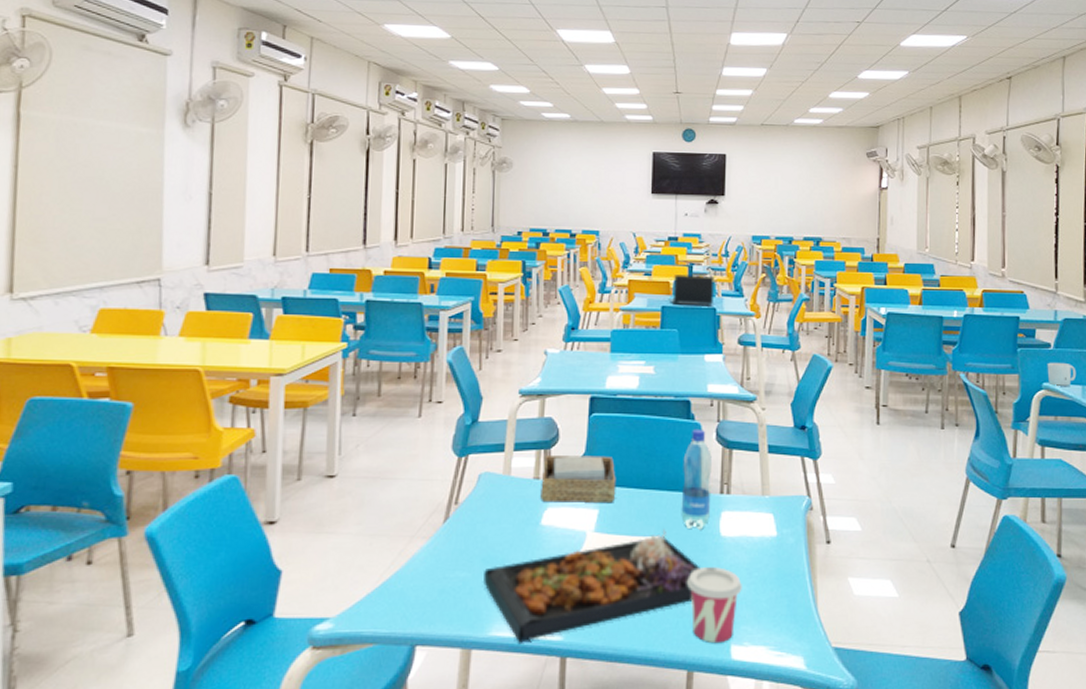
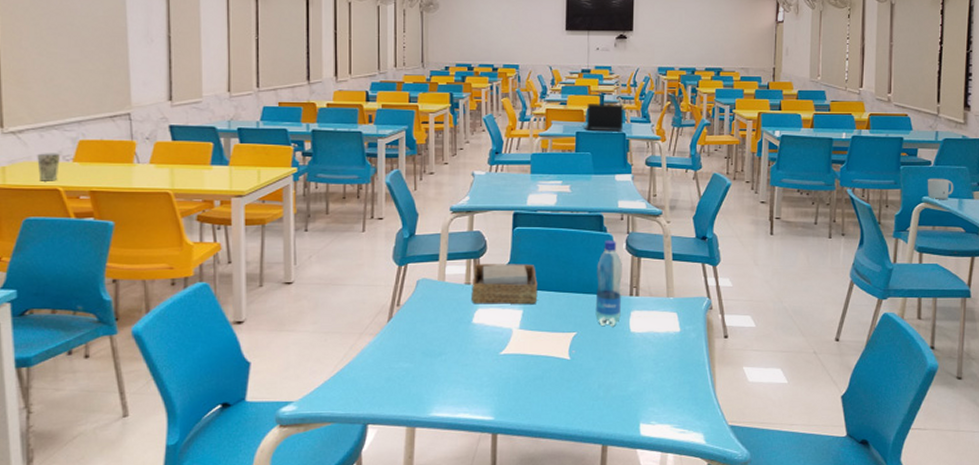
cup: none [49,323,76,355] -> present [37,153,60,181]
food tray: present [482,529,701,642] -> none [423,326,613,421]
cup: present [687,567,742,644] -> none [601,358,650,423]

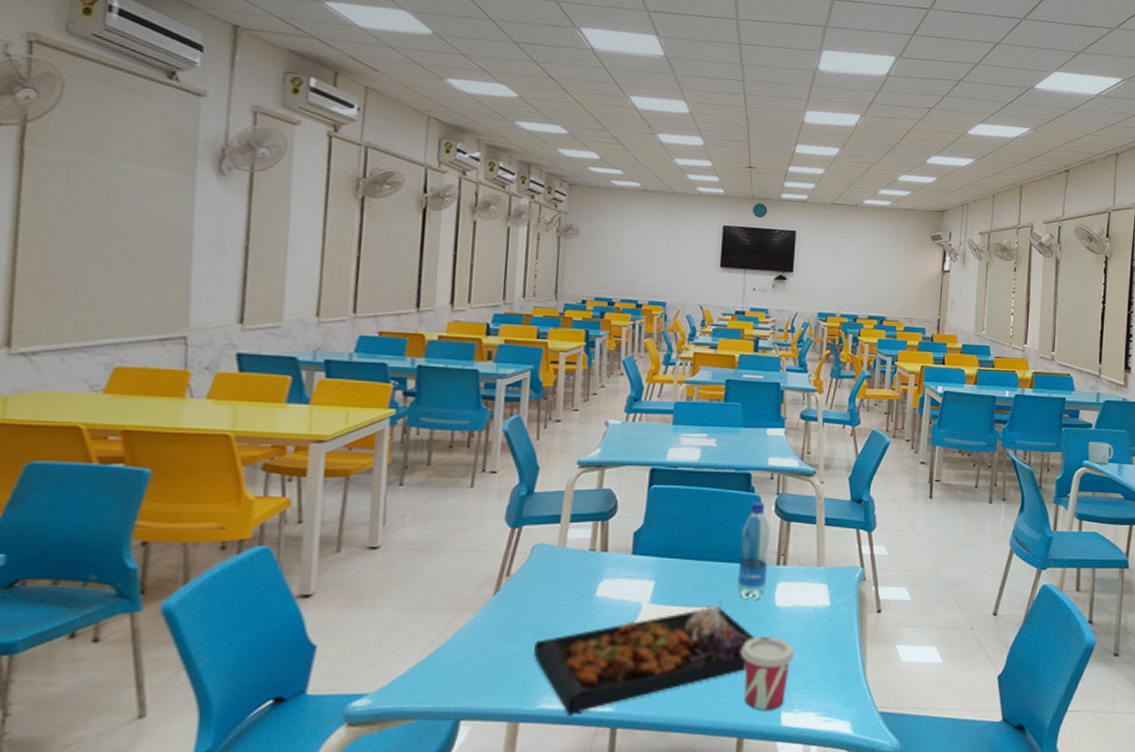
cup: present [37,153,60,181] -> none [53,381,86,417]
food tray: none [423,326,613,421] -> present [532,599,755,713]
napkin holder: present [472,264,538,305] -> none [596,527,674,575]
laptop computer: present [583,104,624,132] -> none [734,349,780,381]
cup: none [601,358,650,423] -> present [741,636,795,711]

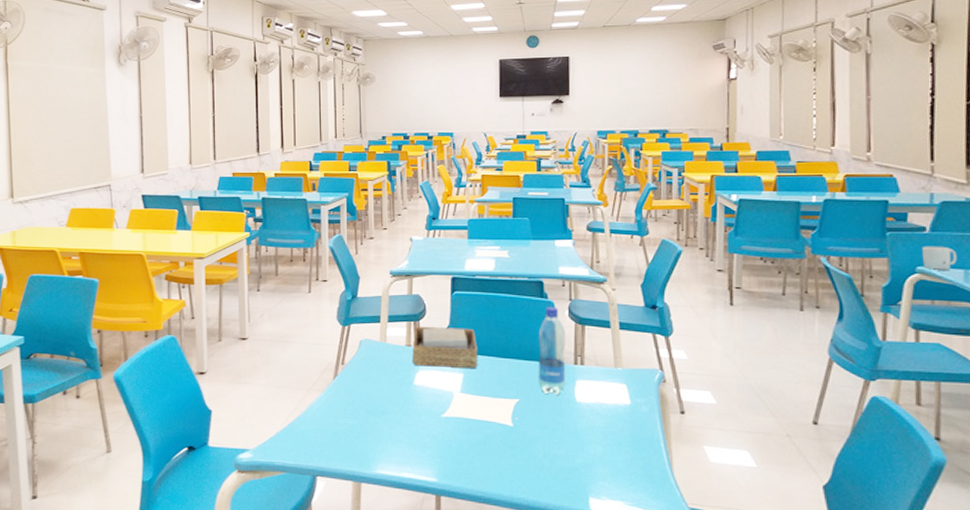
food tray: present [532,599,755,713] -> none [367,393,558,480]
napkin holder: none [596,527,674,575] -> present [412,327,478,369]
cup: present [741,636,795,711] -> none [546,428,598,496]

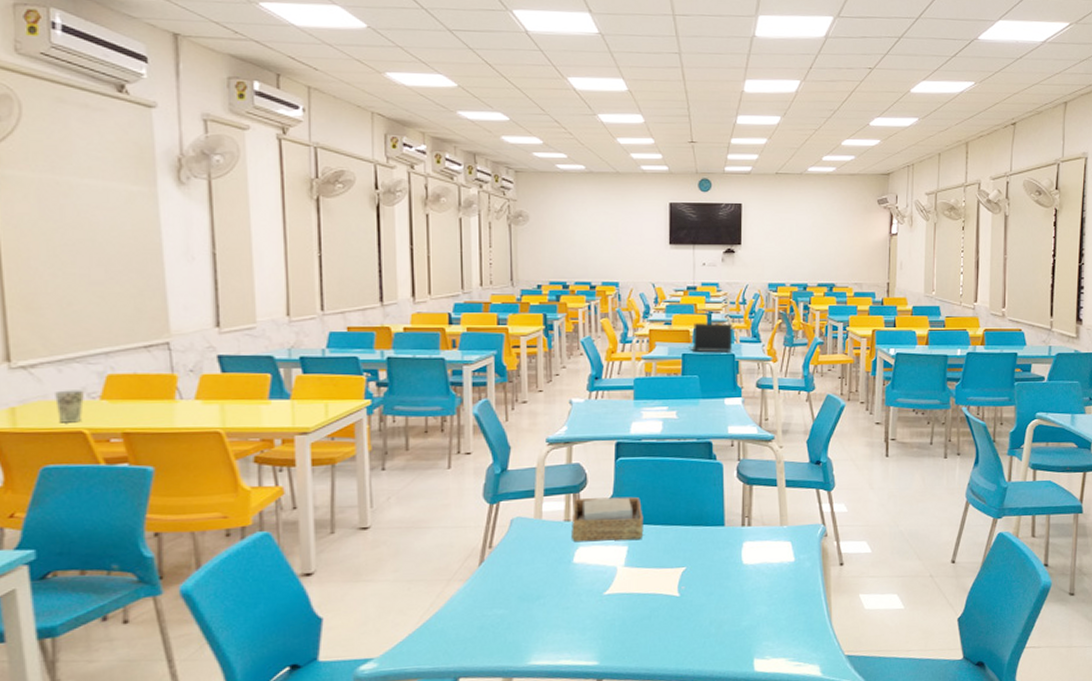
cup: none [39,219,56,244] -> present [55,390,84,423]
laptop computer: none [520,169,563,197] -> present [690,323,733,353]
bottle: present [538,306,566,395] -> none [705,467,734,559]
mug: present [921,246,958,270] -> none [1040,393,1067,415]

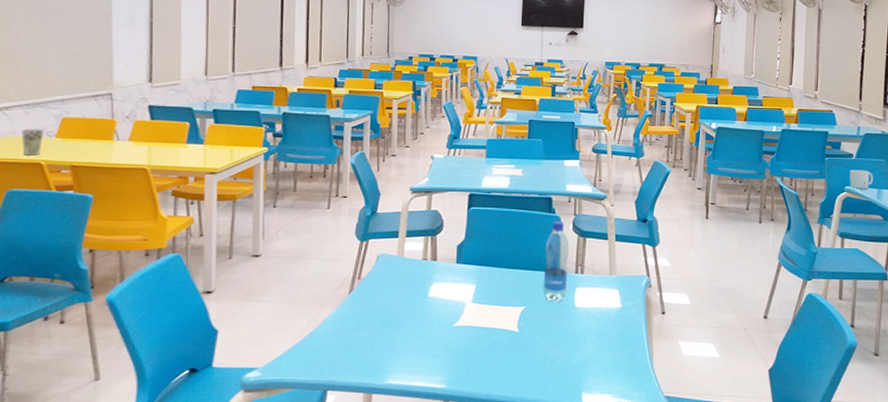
napkin holder: present [572,496,644,542] -> none [428,241,490,280]
laptop computer: present [690,323,733,353] -> none [536,94,574,121]
bottle: none [705,467,734,559] -> present [543,220,569,302]
mug: none [1040,393,1067,415] -> present [849,169,874,189]

